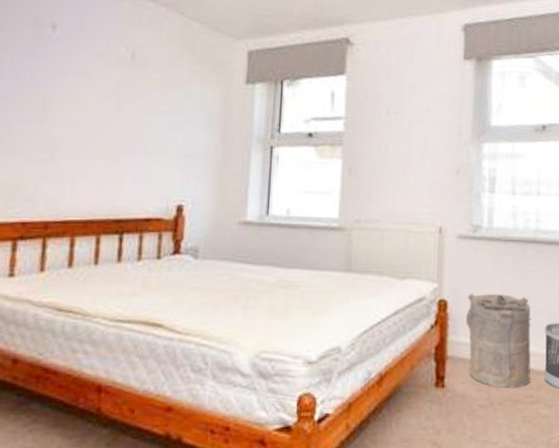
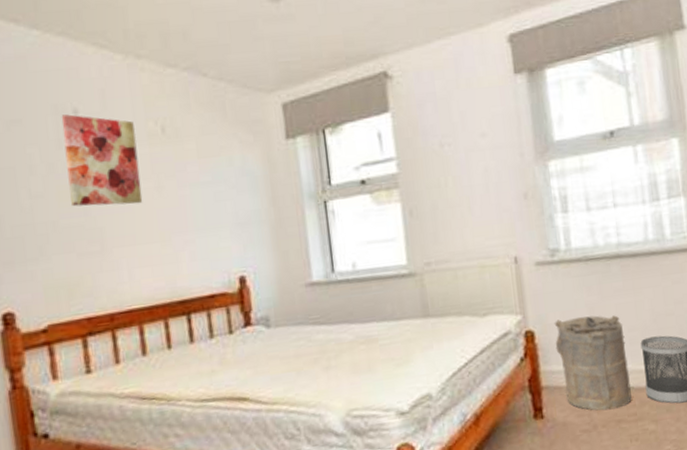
wall art: none [31,27,106,121] -> present [61,114,143,207]

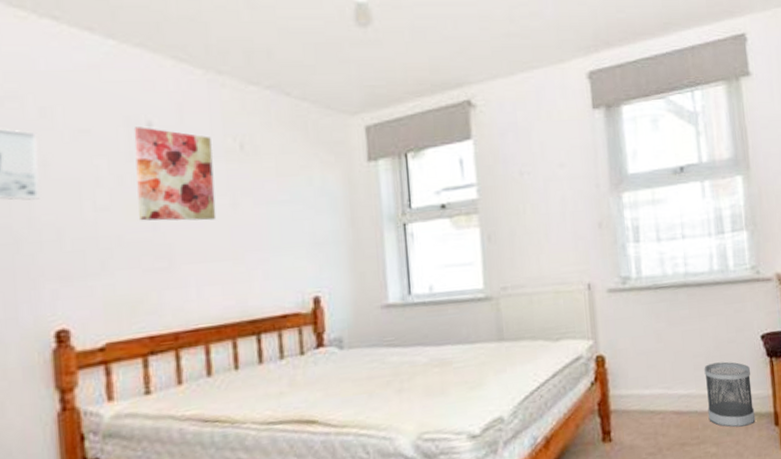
laundry hamper: present [554,315,632,411] -> none [624,341,695,434]

